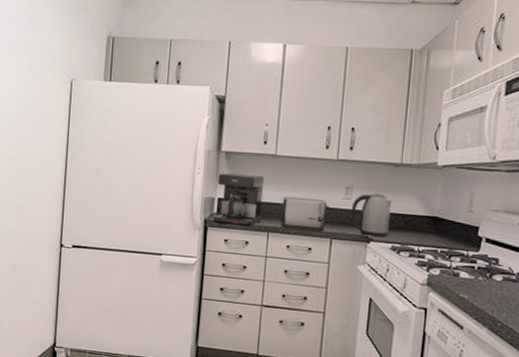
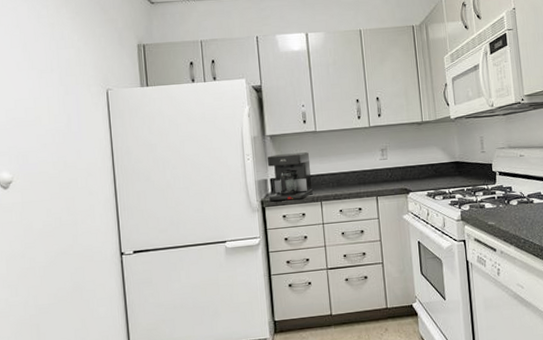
toaster: present [280,196,330,233] -> none [328,163,371,196]
kettle: present [350,193,392,238] -> none [388,150,423,188]

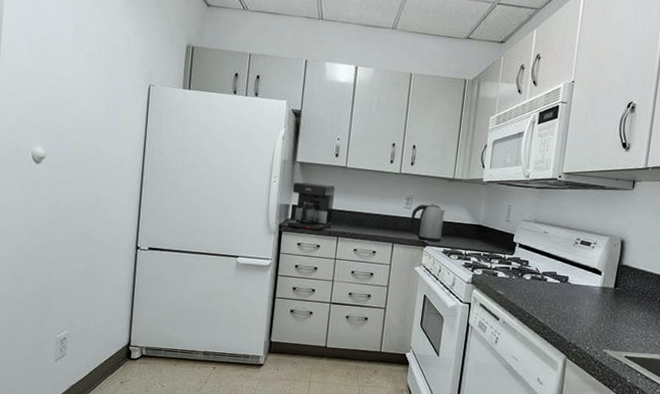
kettle: none [388,150,423,188] -> present [410,204,445,243]

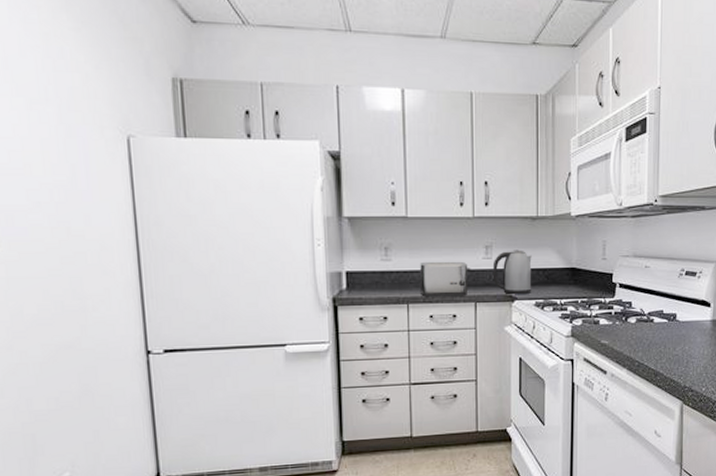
coffee maker: present [287,182,336,232] -> none [342,241,399,301]
toaster: none [348,204,393,238] -> present [419,261,471,298]

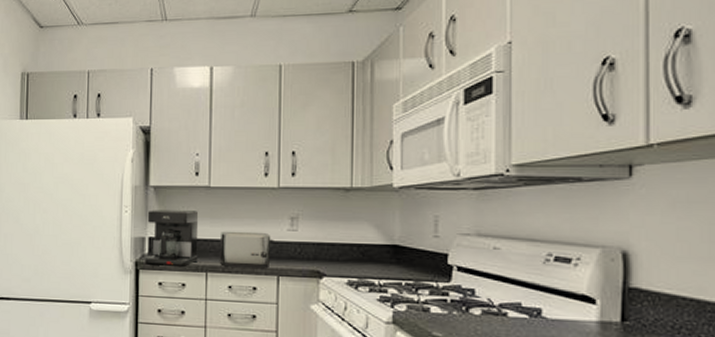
coffee maker: none [342,241,399,301] -> present [145,209,199,268]
kettle: present [492,249,532,295] -> none [298,222,344,272]

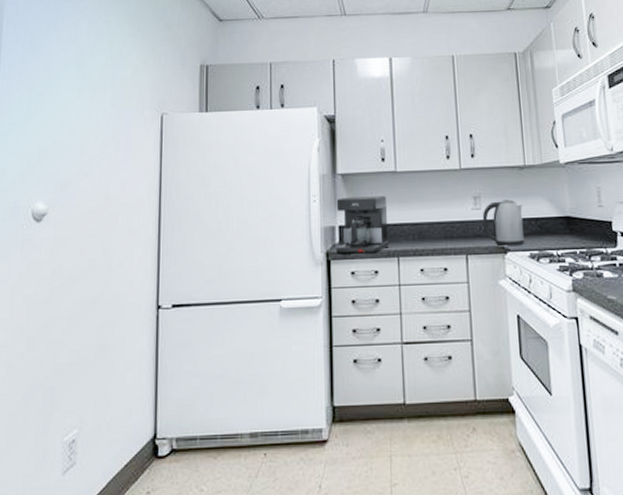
toaster: present [219,231,274,270] -> none [408,212,460,251]
kettle: none [298,222,344,272] -> present [482,199,525,247]

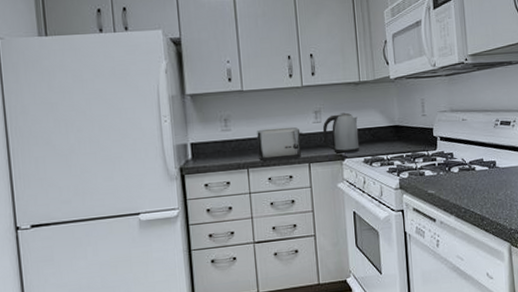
coffee maker: present [336,195,389,255] -> none [186,114,239,169]
toaster: none [408,212,460,251] -> present [256,126,303,163]

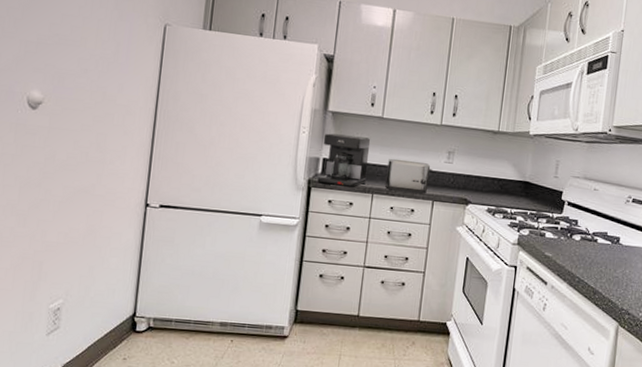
coffee maker: none [186,114,239,169] -> present [317,133,371,188]
kettle: present [322,112,360,154] -> none [451,158,489,200]

